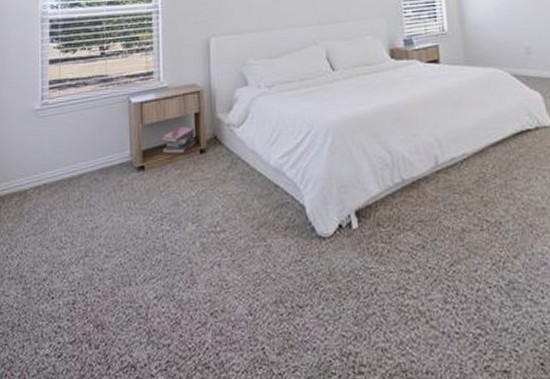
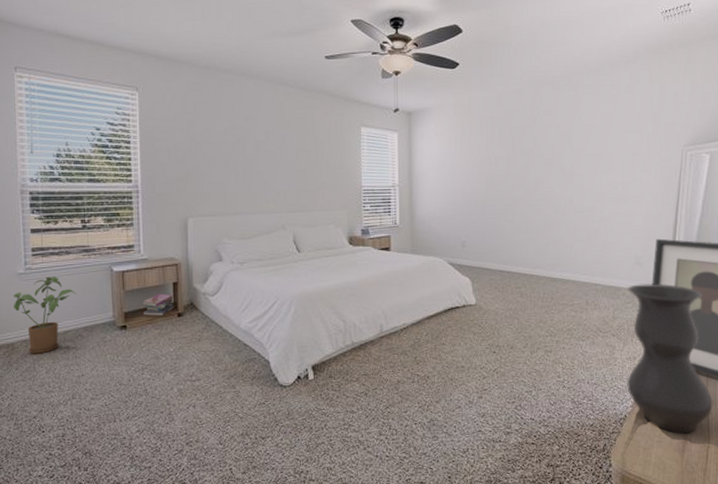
house plant: none [27,111,92,203] -> present [12,276,76,354]

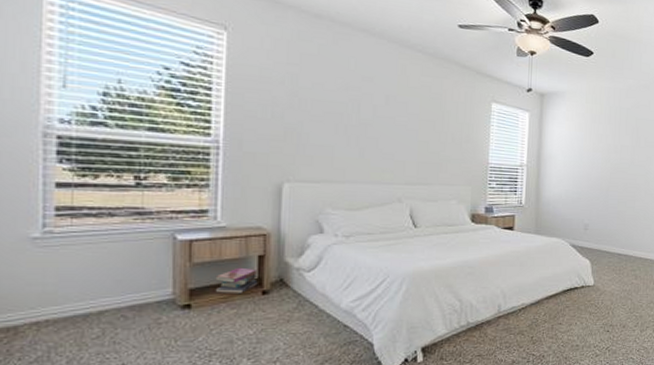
house plant: present [12,276,76,354] -> none [19,242,120,340]

